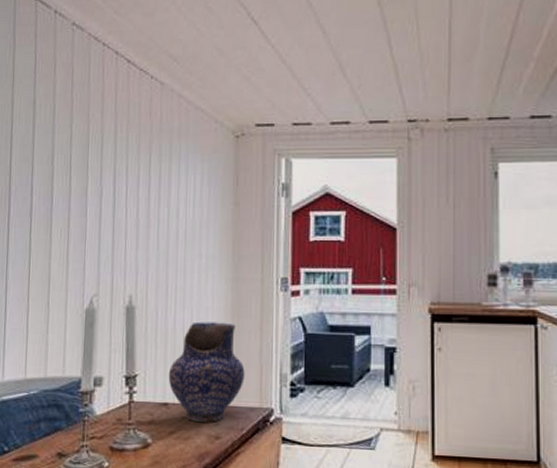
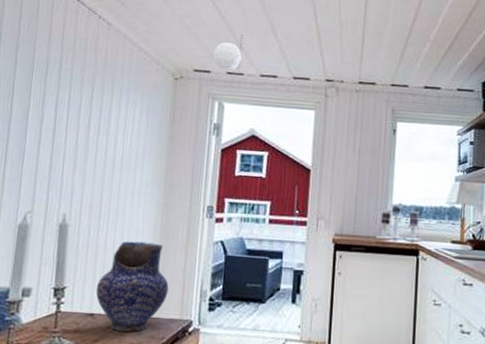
pendant lamp: none [276,73,309,121] -> present [213,30,243,70]

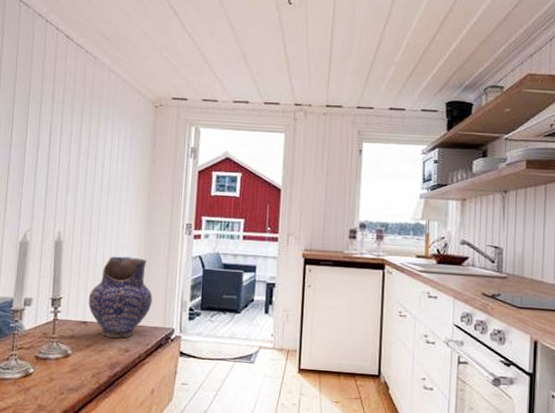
pendant lamp: present [213,30,243,70] -> none [190,59,217,97]

